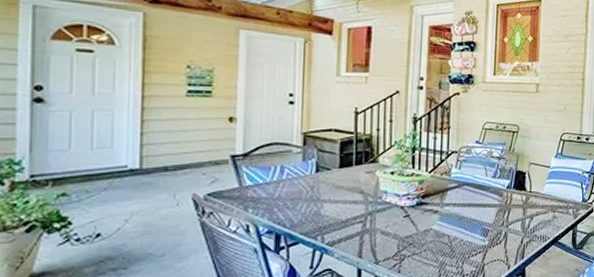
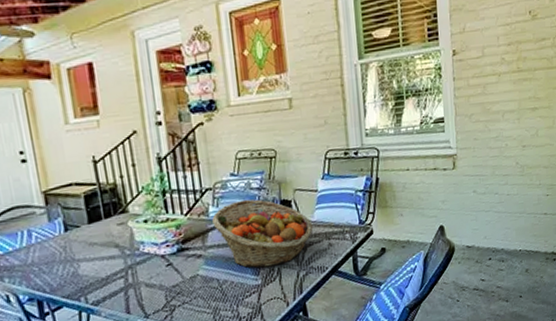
fruit basket: none [453,166,542,230] -> present [212,199,314,269]

